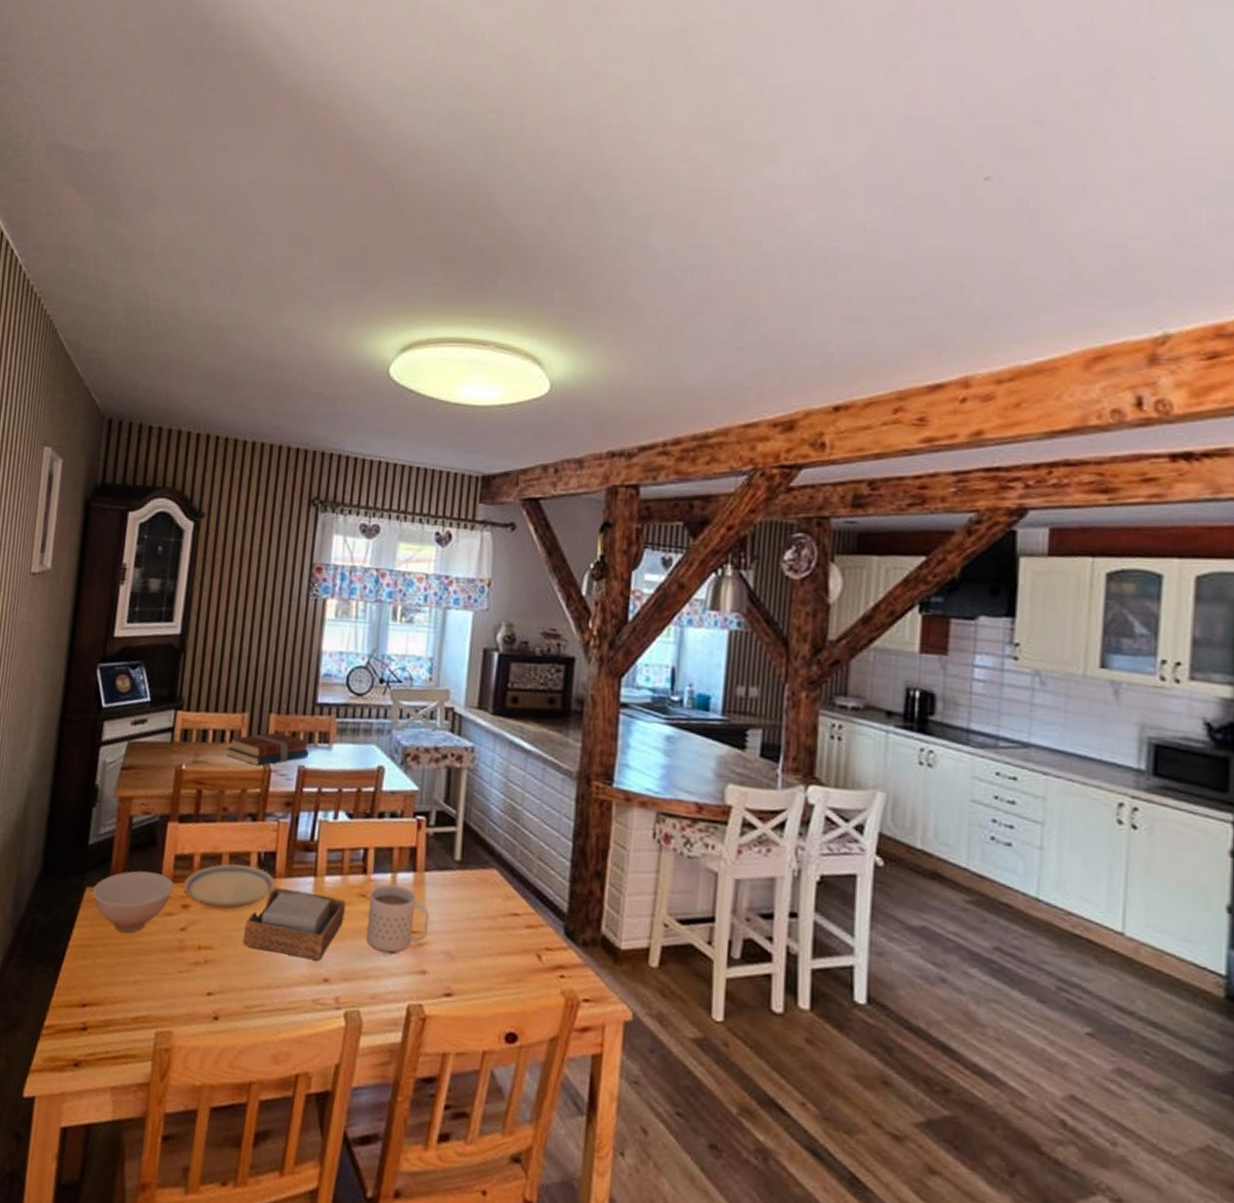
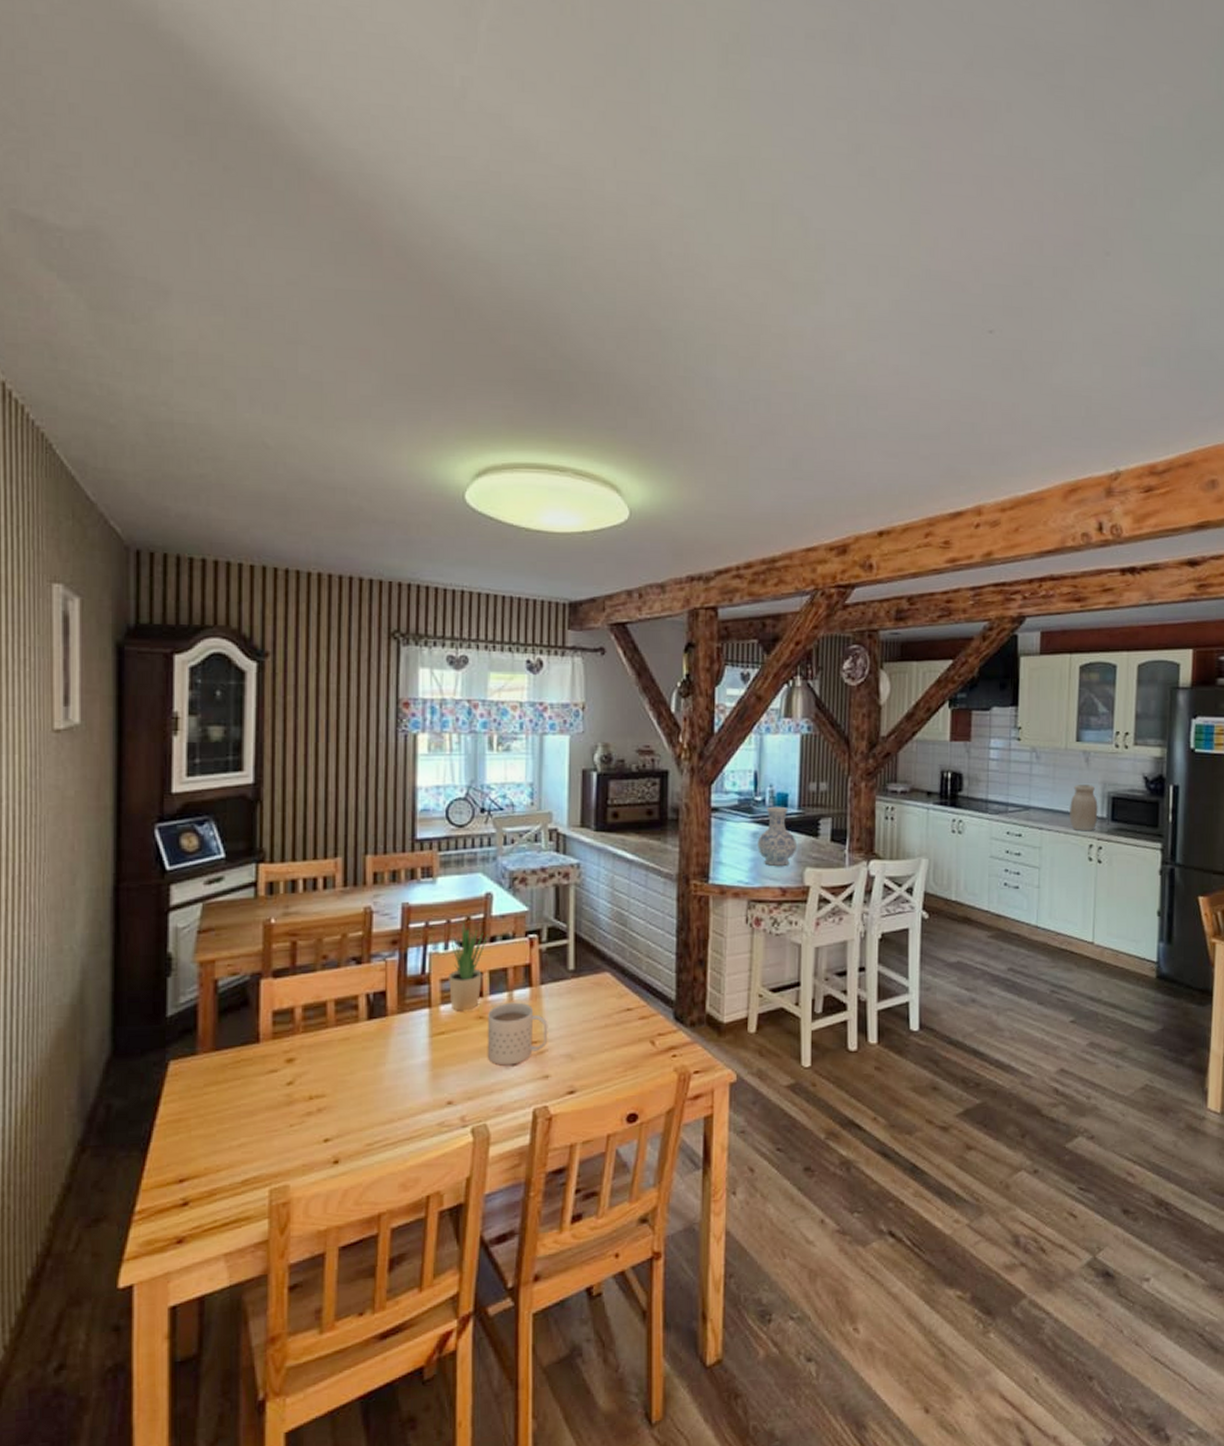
bowl: present [93,870,174,933] -> none [178,1032,274,1100]
plate: present [184,863,276,910] -> none [286,1008,388,1057]
books: present [226,732,309,766] -> none [321,873,412,909]
napkin holder: present [242,887,346,961] -> none [357,1023,463,1088]
potted plant: none [335,790,378,887] -> present [449,919,489,1012]
vase: none [671,708,719,779] -> present [757,806,798,866]
jar: none [1089,723,1133,786] -> present [1070,785,1098,832]

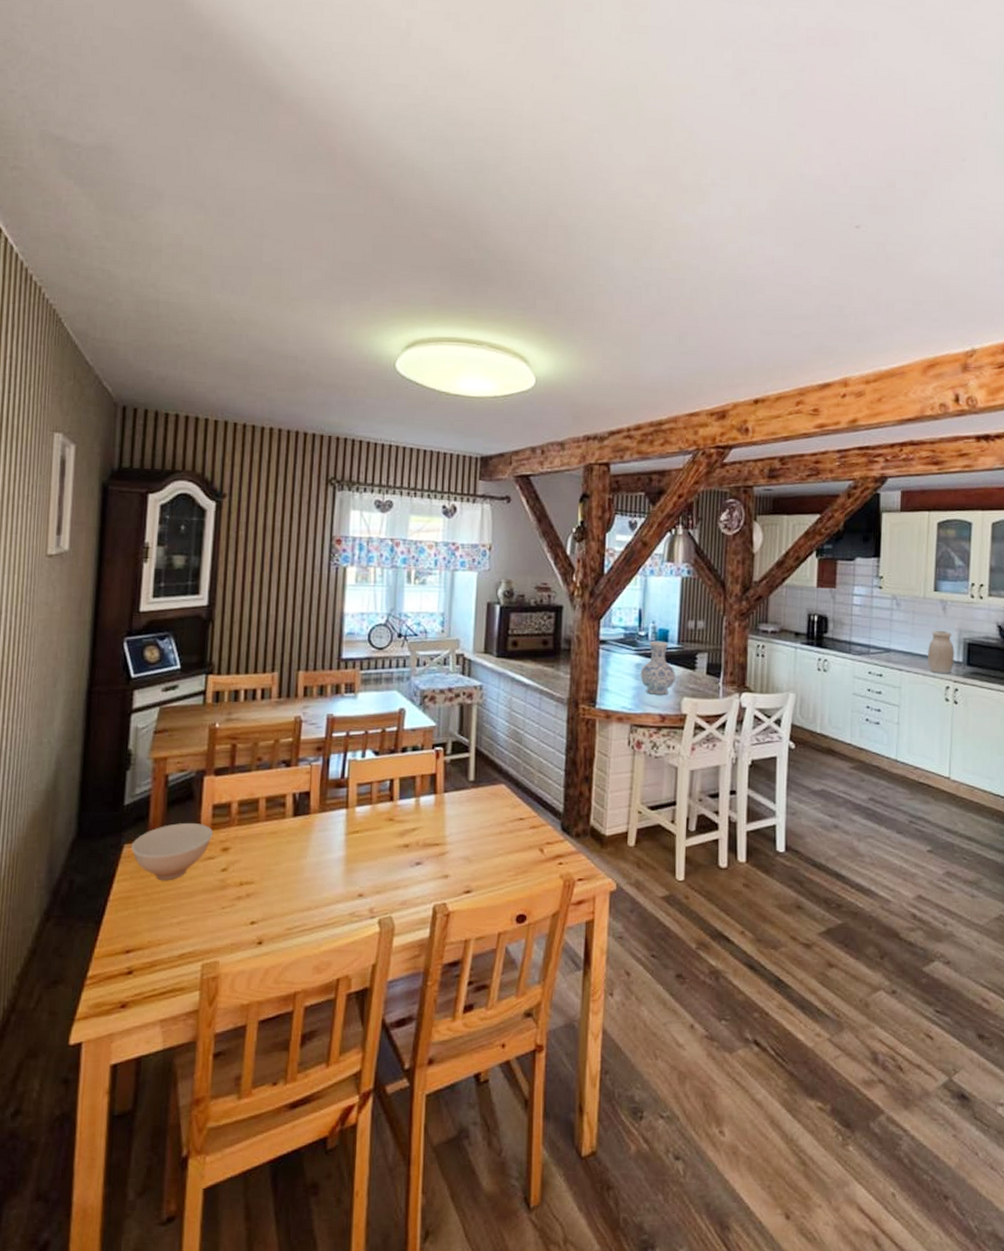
bowl: none [178,1032,274,1100] -> present [131,822,213,881]
potted plant: present [449,919,489,1012] -> none [364,731,401,814]
mug: present [487,1002,548,1066] -> none [394,807,450,864]

